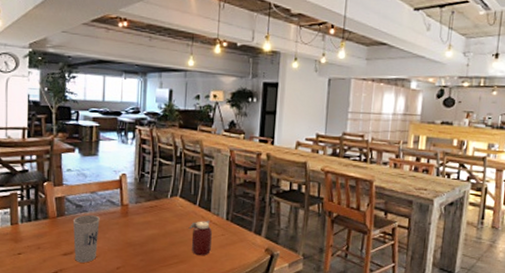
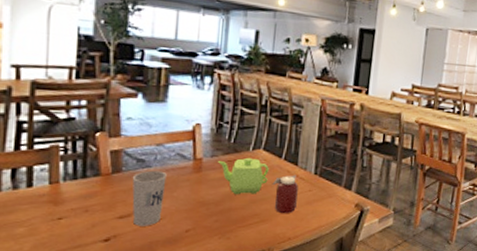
teapot: none [140,204,185,238] -> present [217,157,269,195]

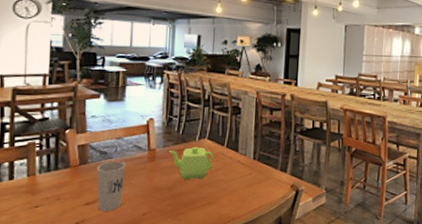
jar: present [272,175,298,214] -> none [216,160,240,196]

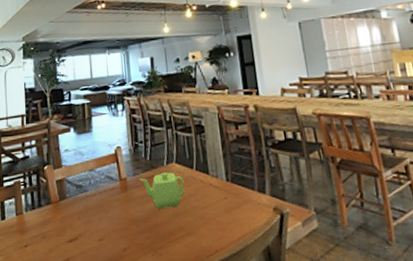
cup: present [96,161,126,211] -> none [74,194,102,248]

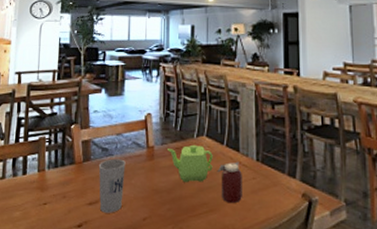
cup: none [74,194,102,248] -> present [98,158,126,213]
jar: none [189,184,217,225] -> present [217,161,242,204]

